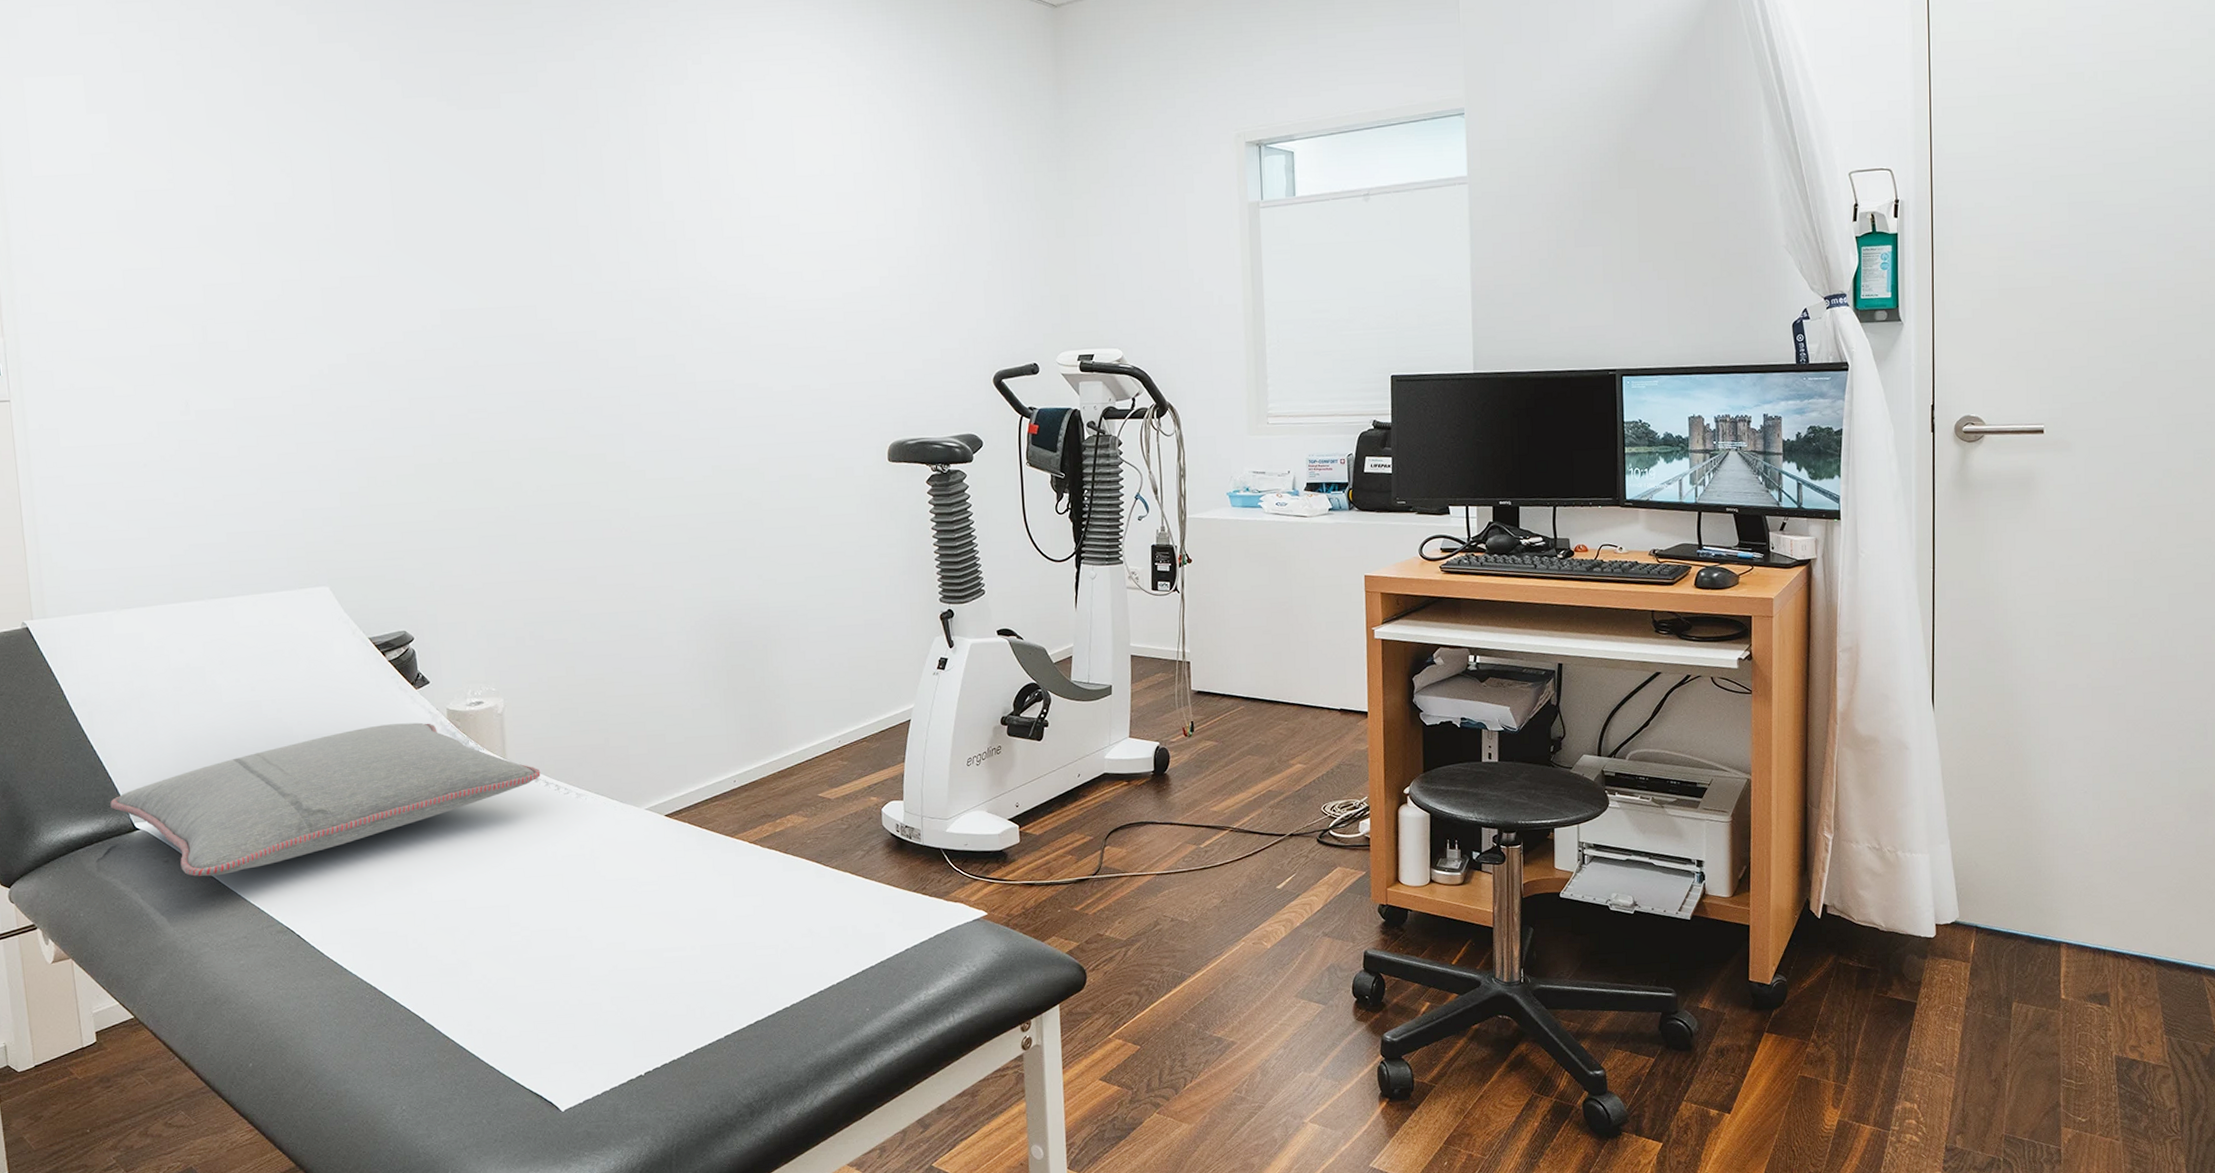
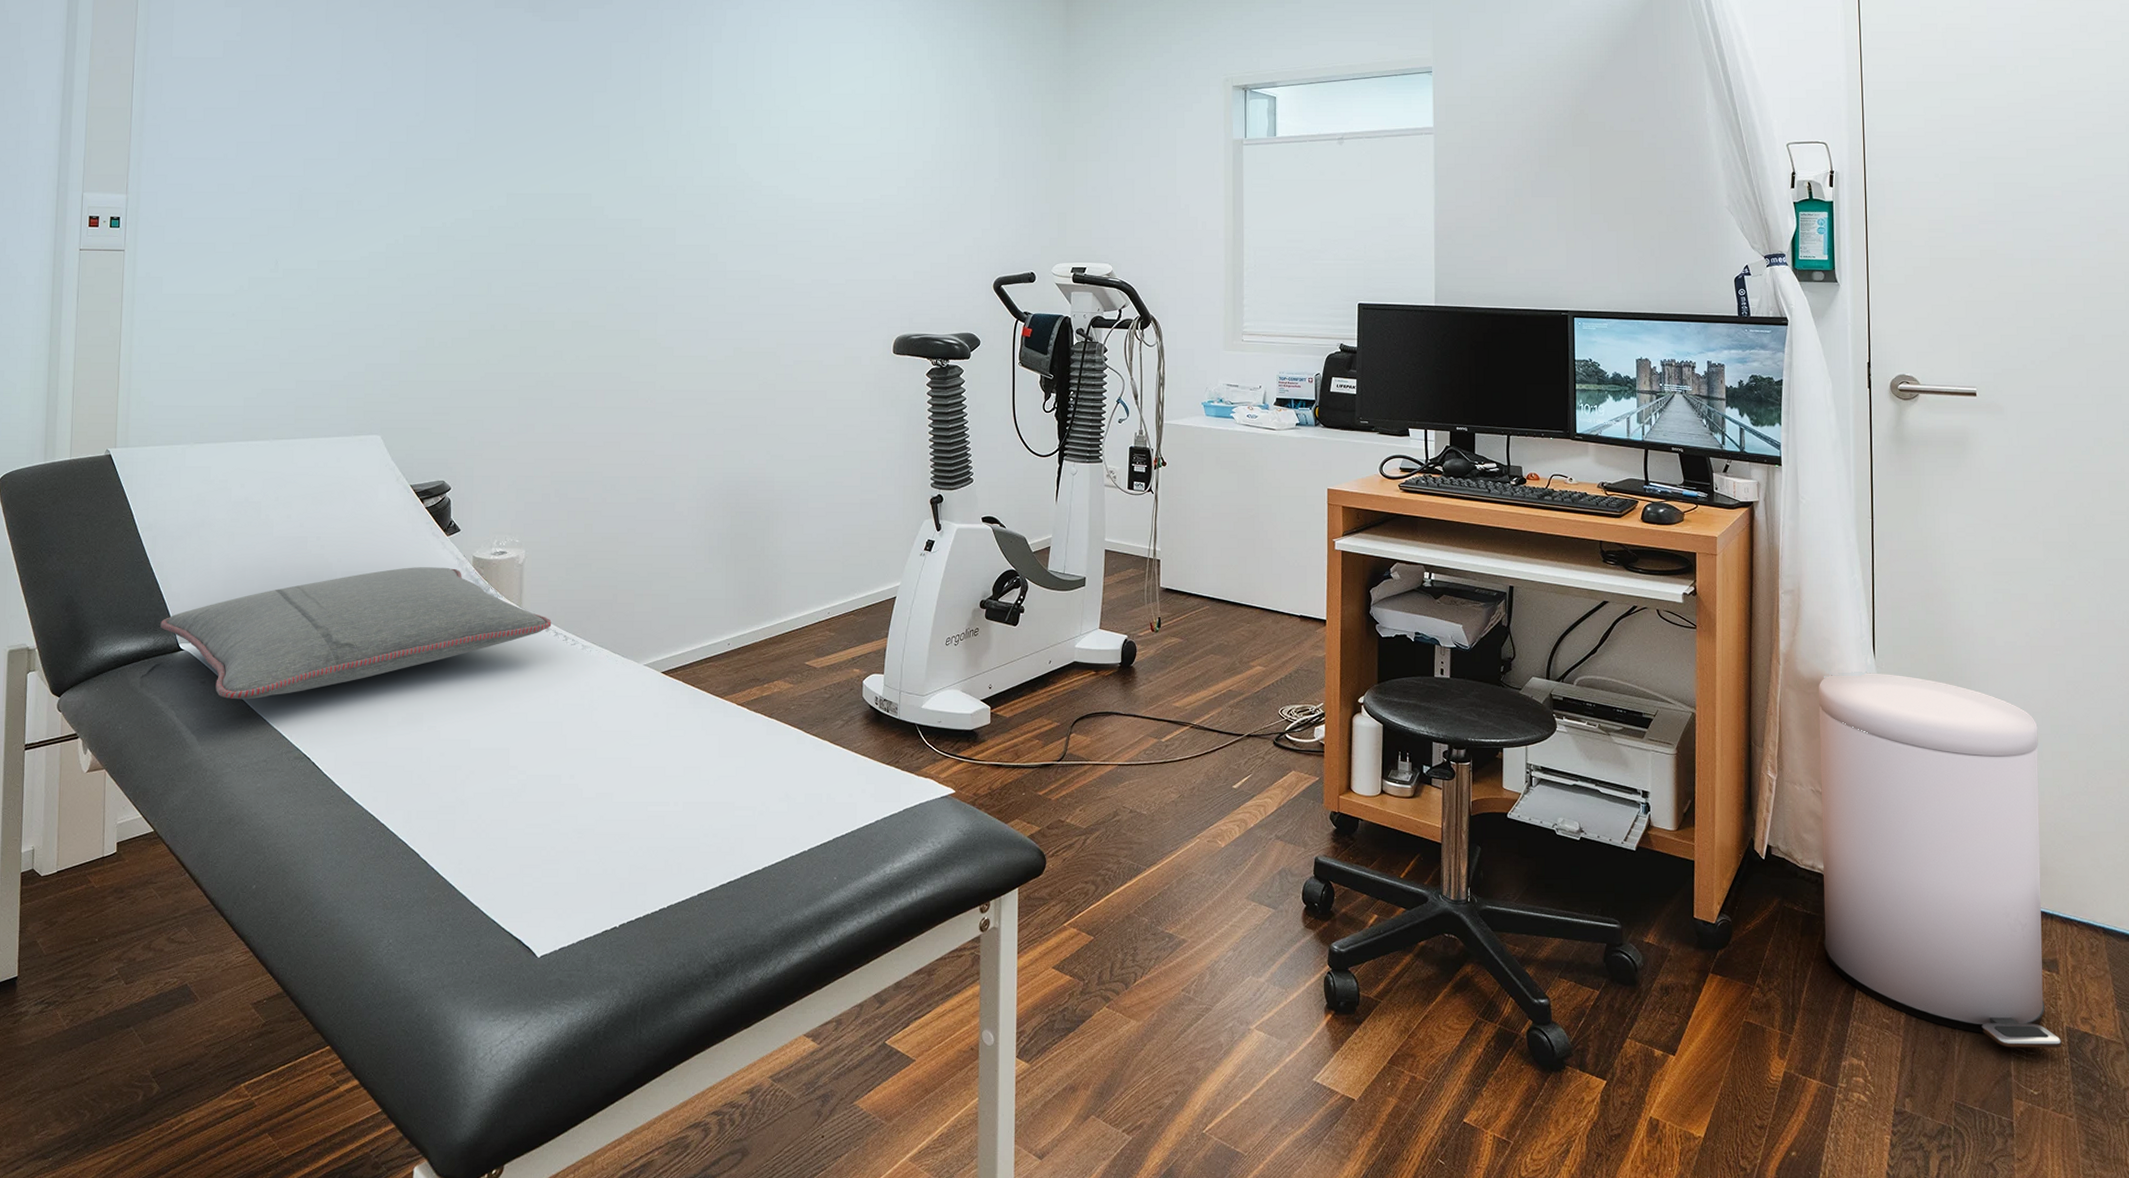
pedal bin: none [1876,725,2110,1080] -> present [1818,673,2062,1048]

